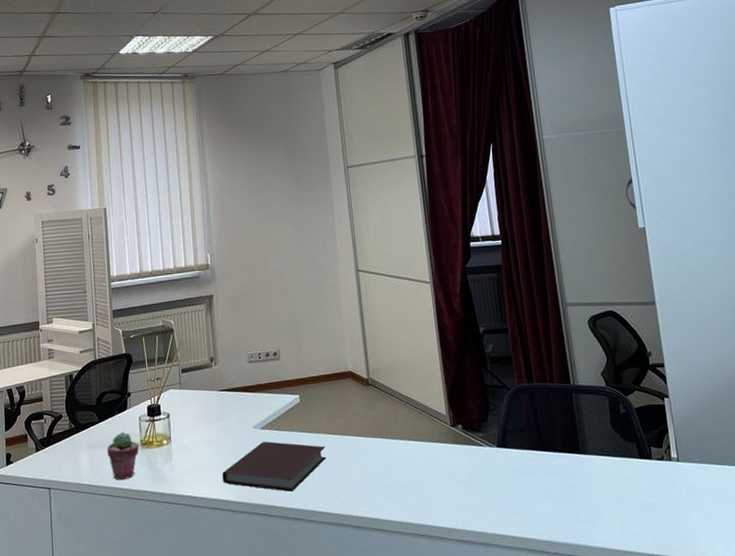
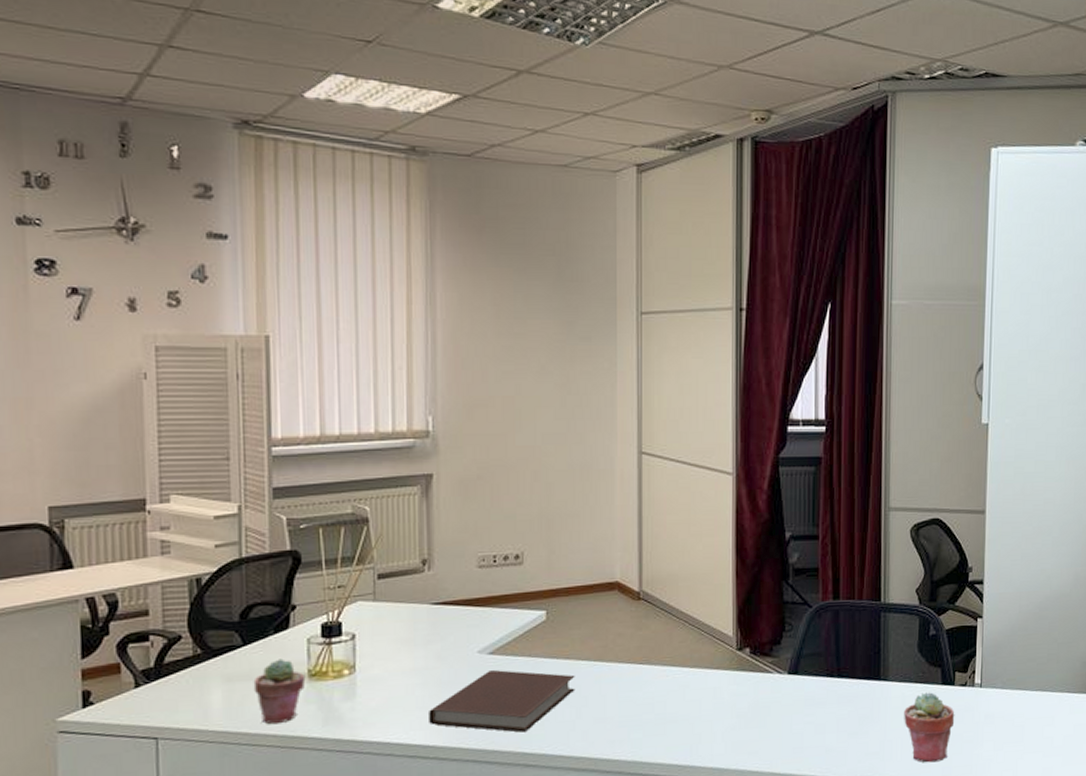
potted succulent: none [607,465,658,531] -> present [904,692,955,763]

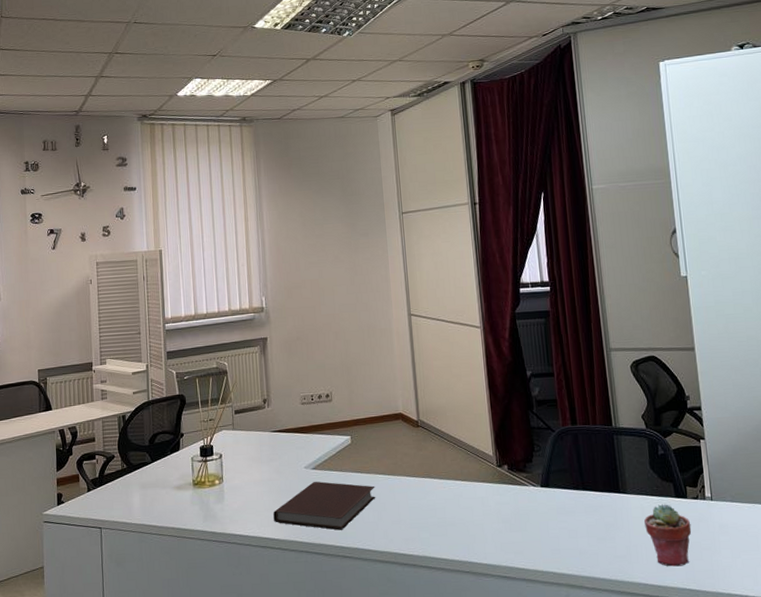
potted succulent: present [253,658,306,725] -> none [158,472,192,520]

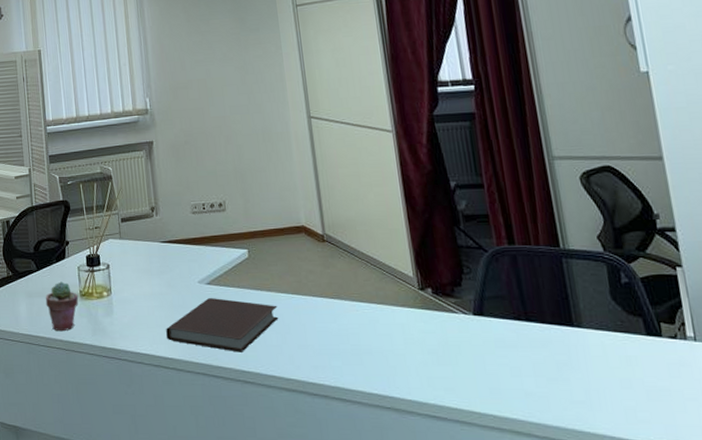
potted succulent: none [158,472,192,520] -> present [45,281,79,332]
potted succulent: present [644,504,692,567] -> none [607,342,671,419]

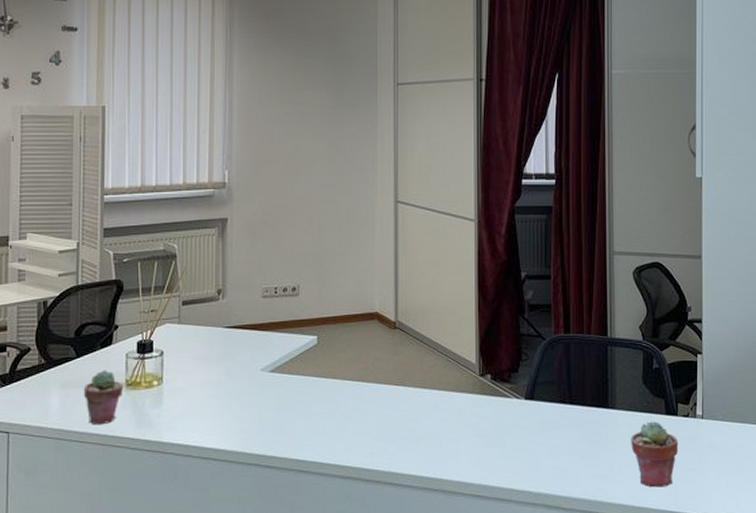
notebook: present [166,298,279,352] -> none [220,386,341,441]
potted succulent: none [607,342,671,419] -> present [631,421,679,488]

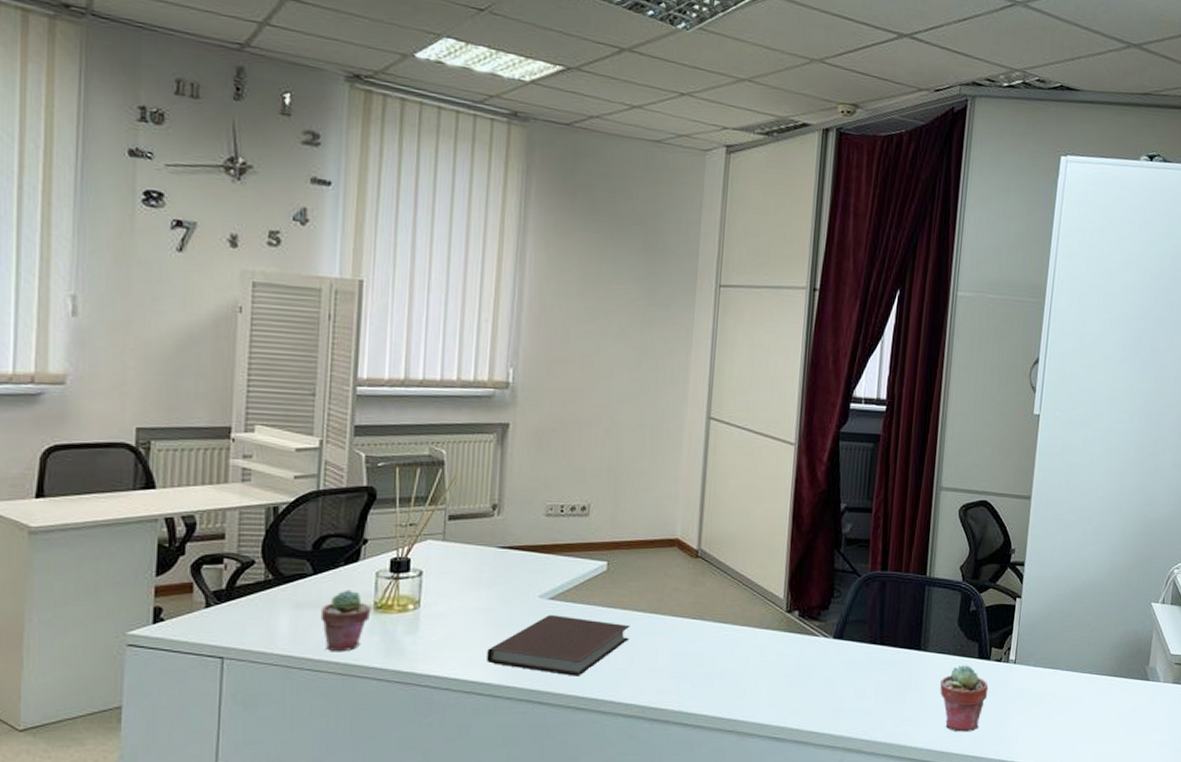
notebook: none [220,386,341,441] -> present [487,615,630,676]

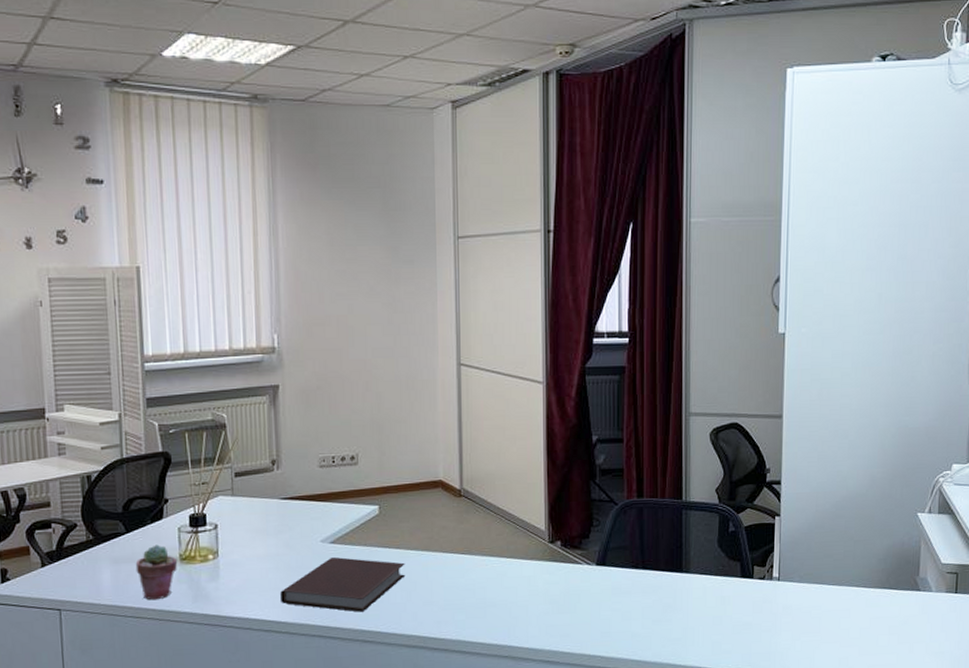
potted succulent: present [940,665,989,732] -> none [705,584,754,649]

